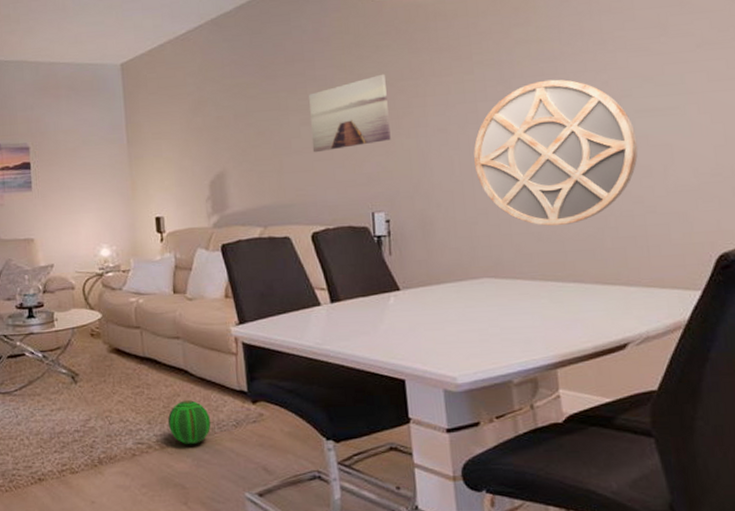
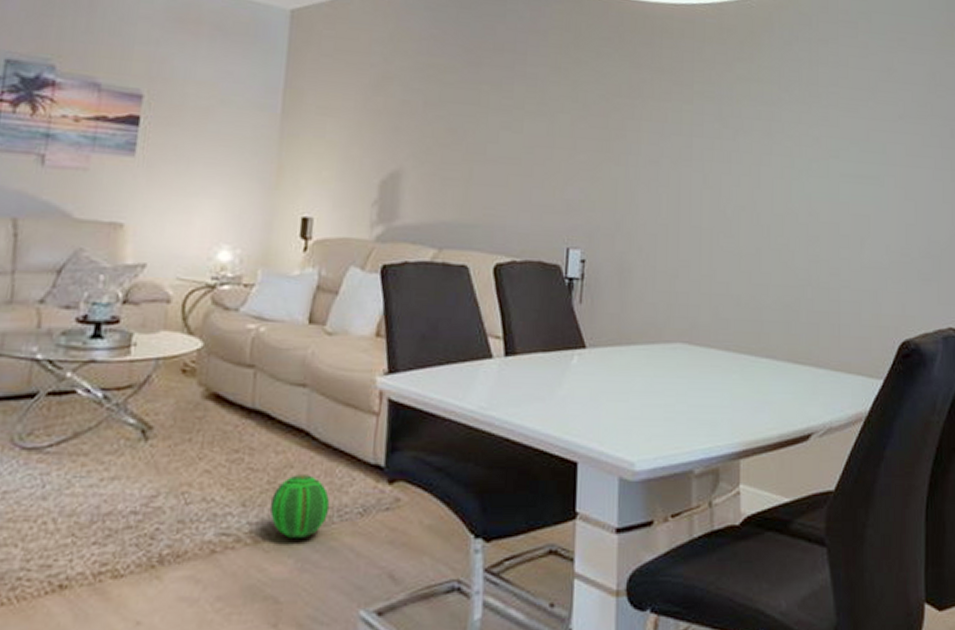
wall art: present [308,74,391,153] -> none [510,85,602,166]
home mirror: present [474,79,638,226] -> none [683,125,840,290]

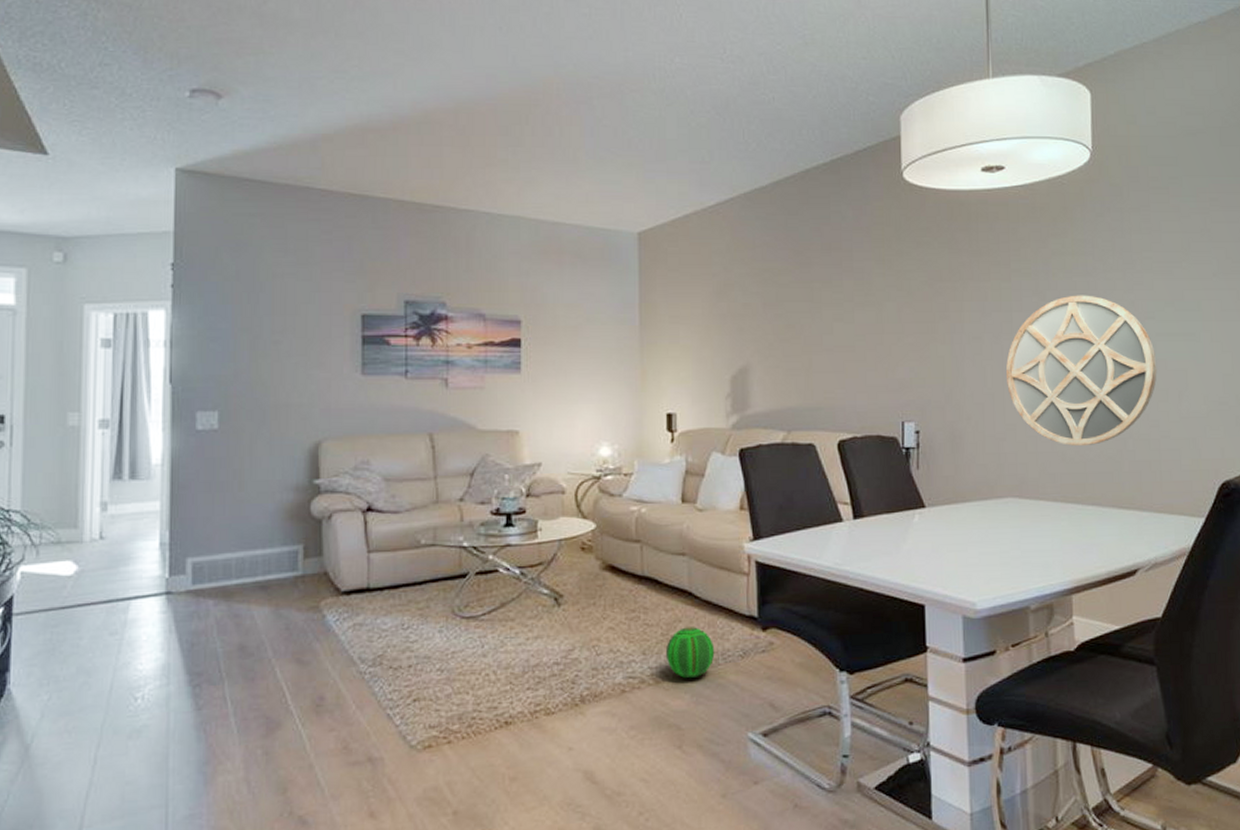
home mirror: none [683,125,840,290] -> present [1006,295,1157,446]

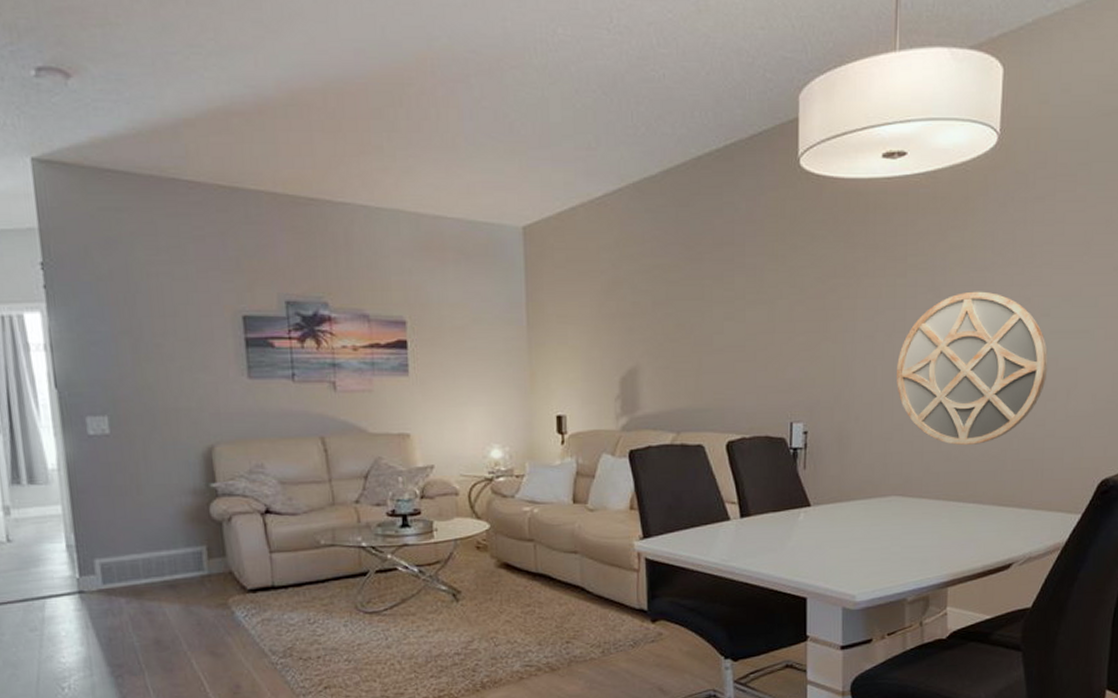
ball: present [665,627,715,679] -> none [560,619,607,667]

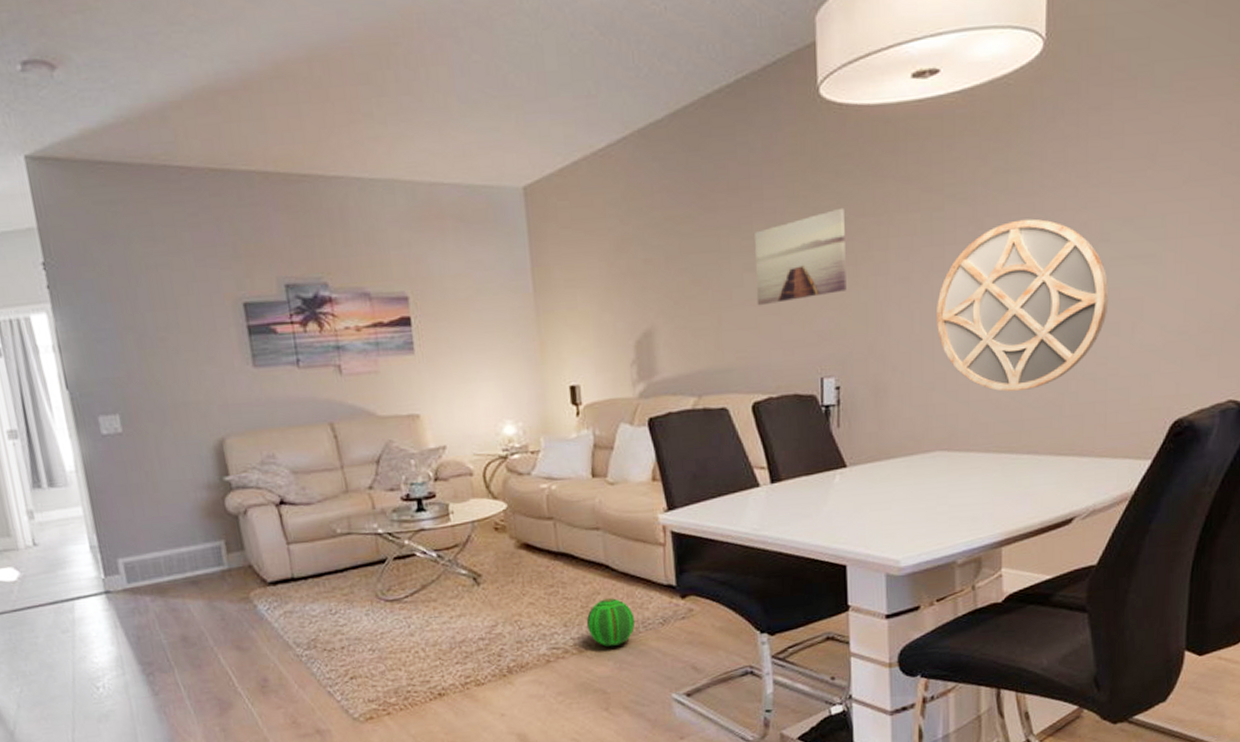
ball: none [560,619,607,667] -> present [586,598,636,647]
wall art: none [735,268,818,353] -> present [754,207,847,306]

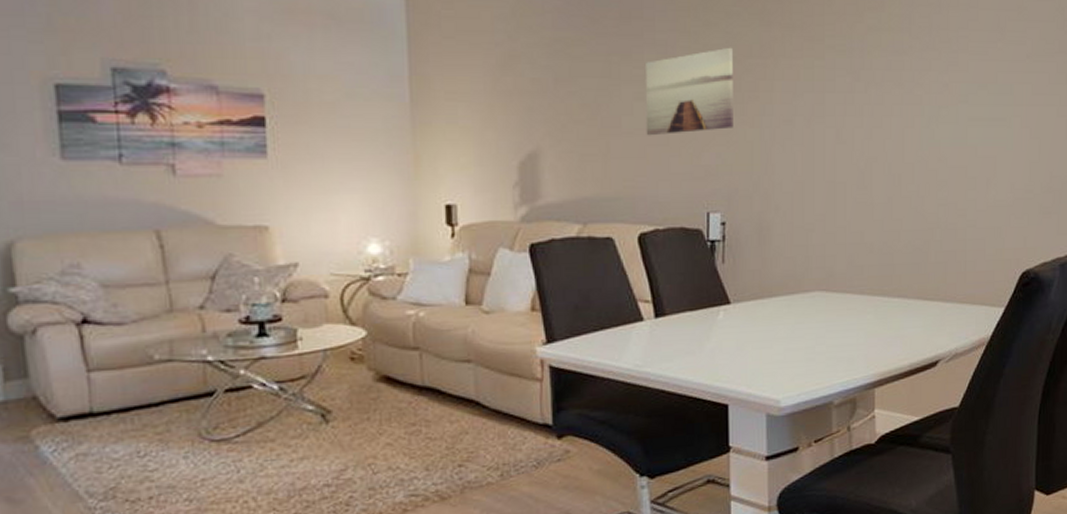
ball: present [586,598,636,647] -> none [451,438,506,493]
home mirror: present [937,218,1109,392] -> none [817,75,968,236]

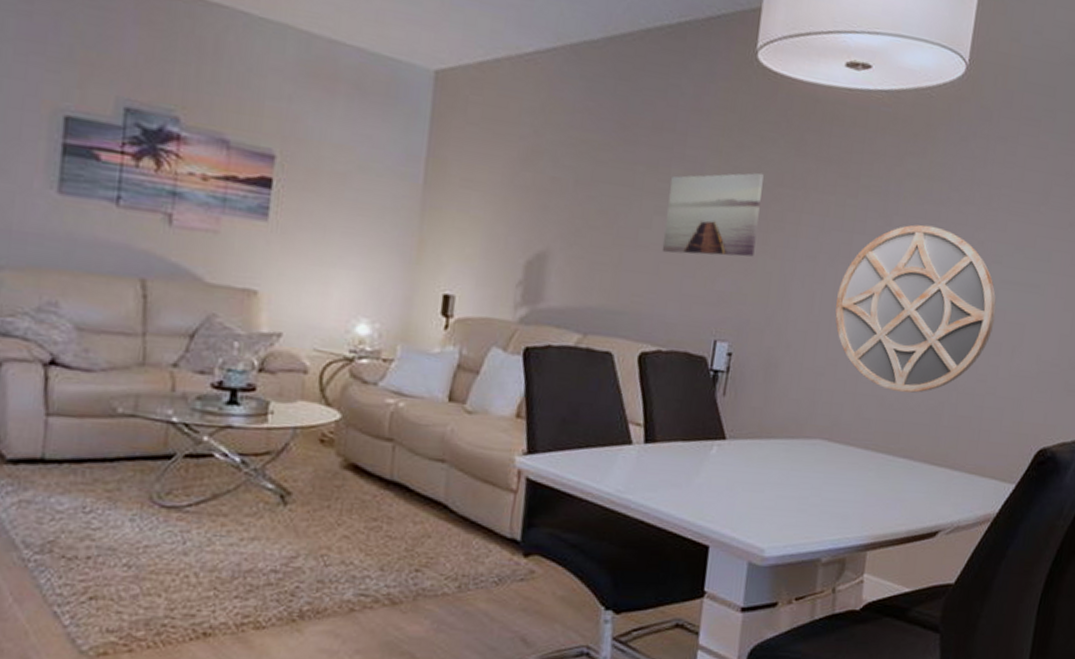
home mirror: none [817,75,968,236] -> present [835,224,997,393]

